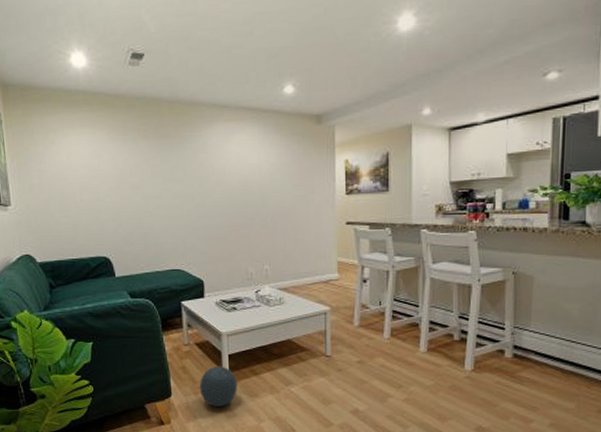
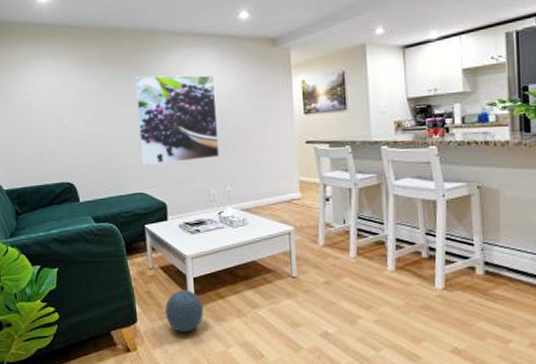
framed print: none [173,149,259,242] -> present [134,75,220,165]

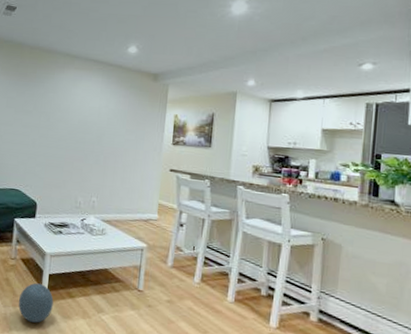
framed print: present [134,75,220,165] -> none [21,87,98,170]

